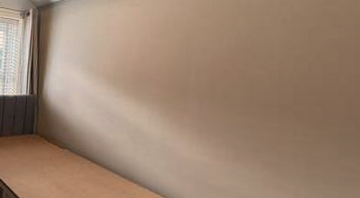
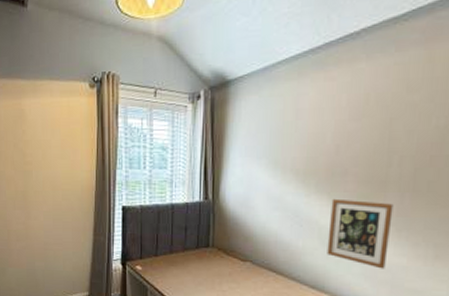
picture frame: none [135,100,194,166] -> present [327,198,394,269]

